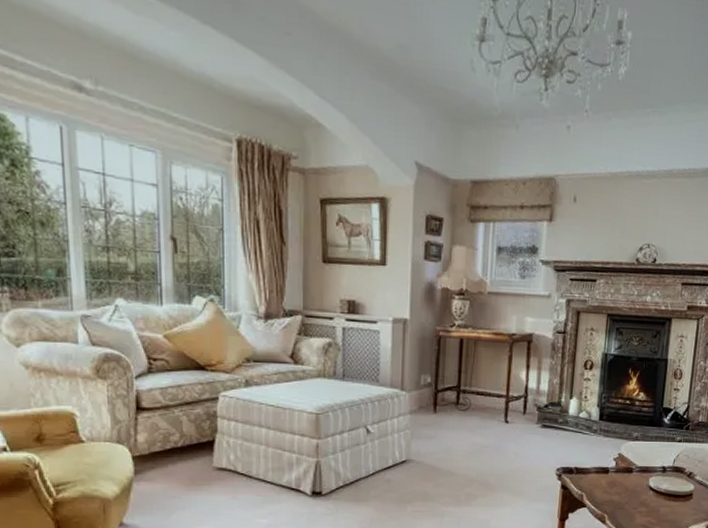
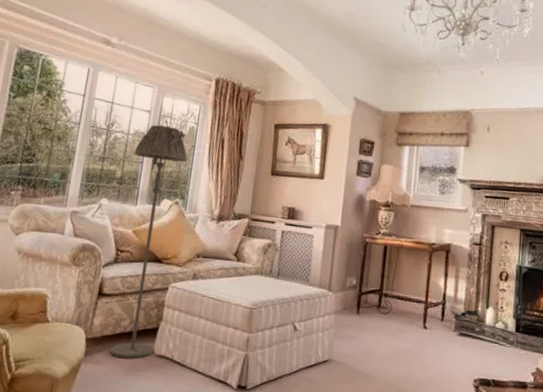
floor lamp: none [146,203,217,474] -> present [109,125,188,359]

